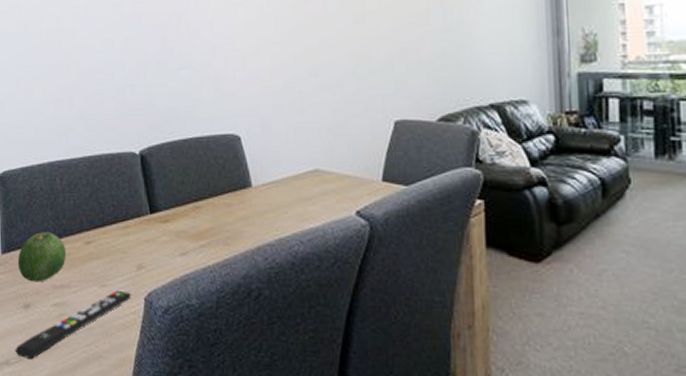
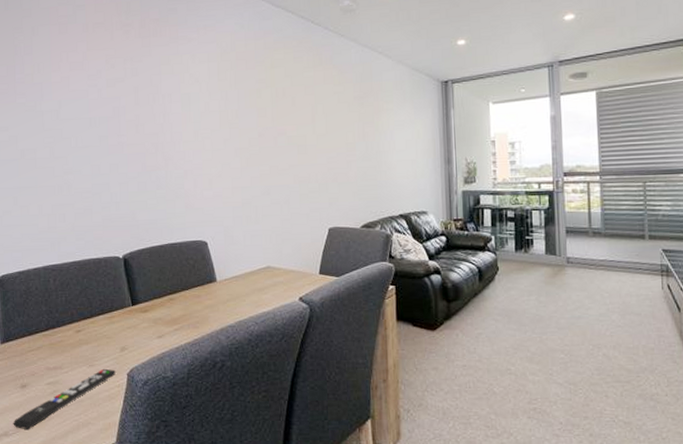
fruit: present [17,232,67,282] -> none [15,324,60,366]

